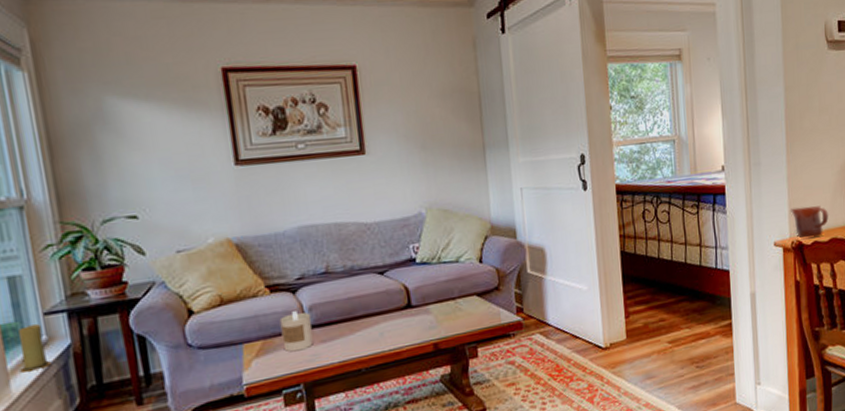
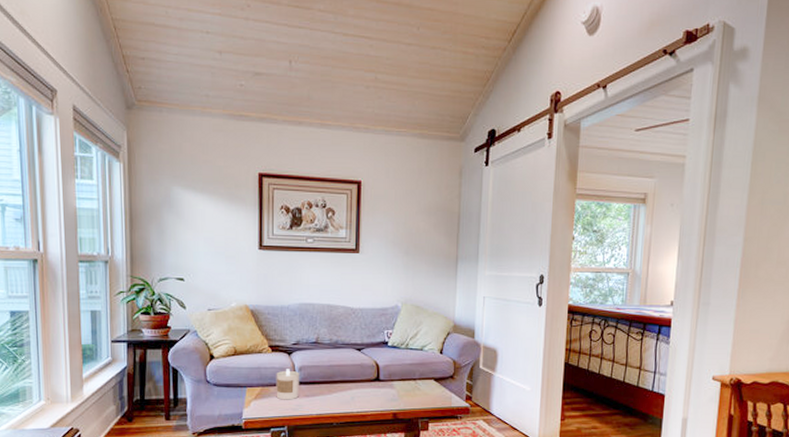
candle: present [18,324,51,373] -> none [91,348,112,383]
mug: present [791,206,829,239] -> none [734,348,772,379]

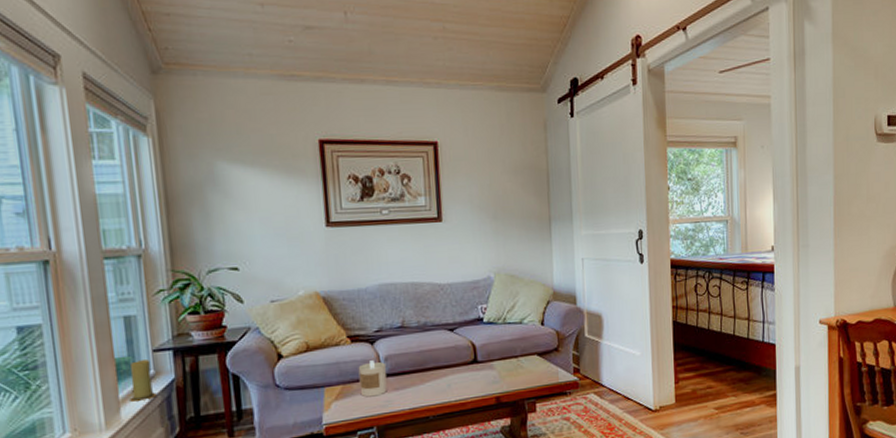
candle: none [91,348,112,383] -> present [130,360,157,403]

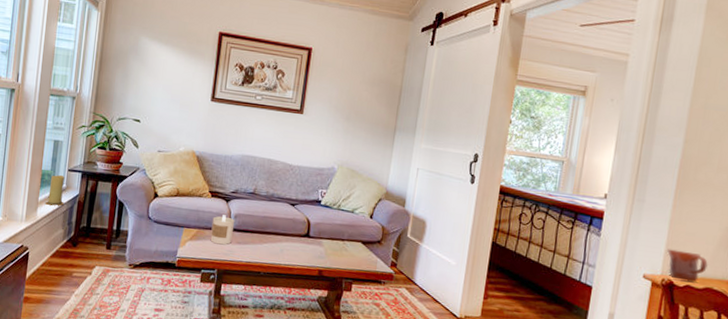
mug: none [837,287,873,318] -> present [667,249,708,283]

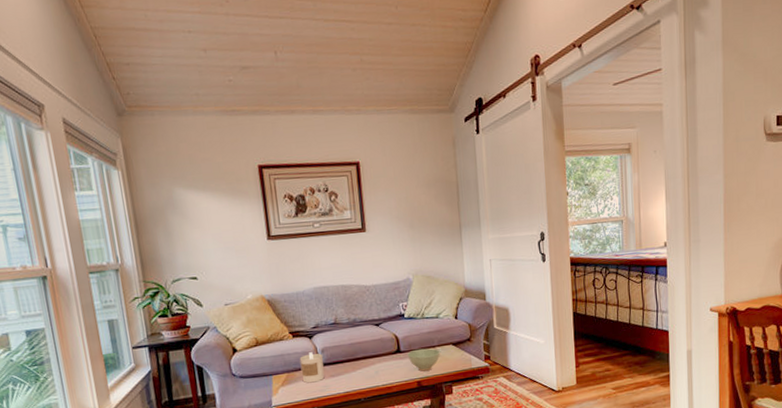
candle: present [45,175,65,206] -> none [115,355,137,390]
bowl: none [315,238,348,262] -> present [407,348,440,372]
mug: present [667,249,708,283] -> none [726,277,762,305]

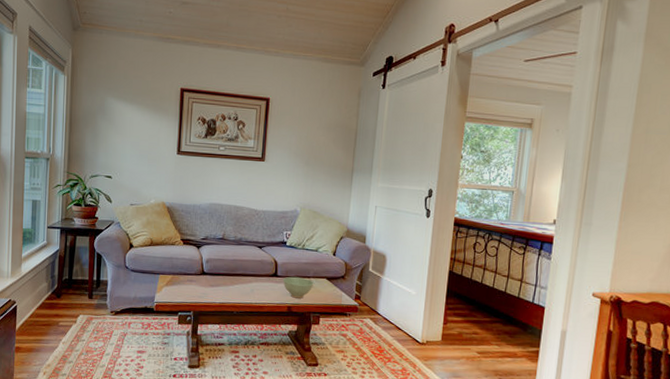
candle: present [299,352,325,383] -> none [185,260,207,289]

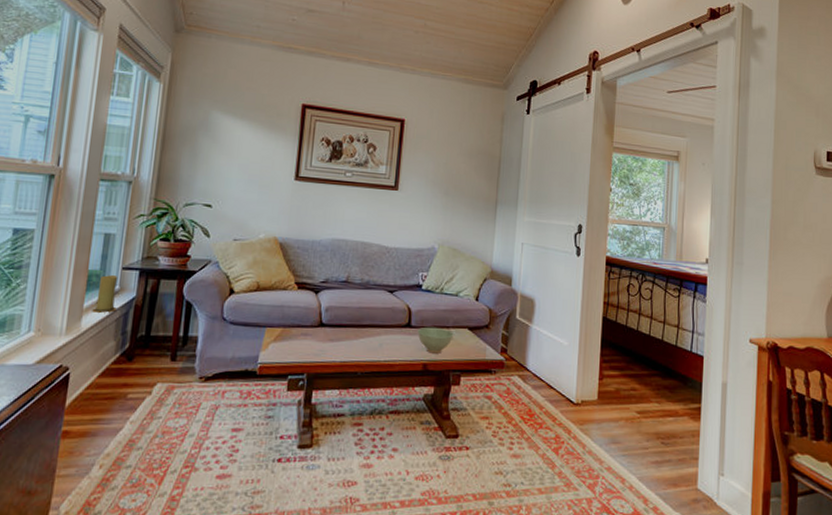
candle: none [28,232,46,262] -> present [92,275,119,314]

